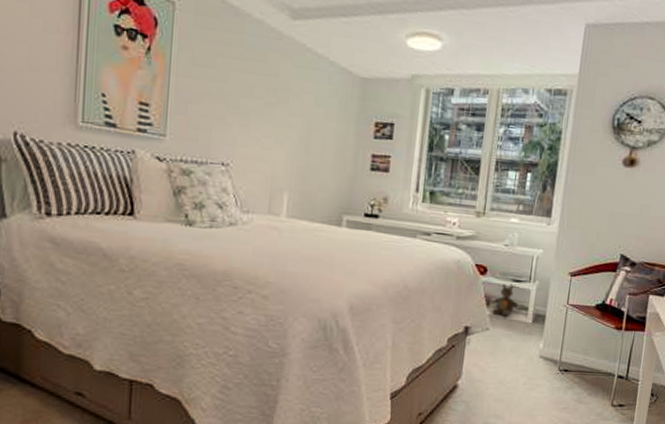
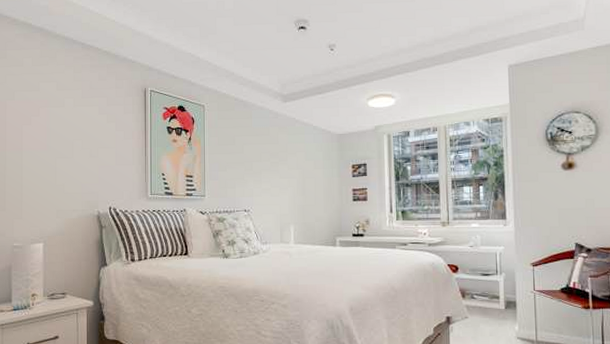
teddy bear: present [492,284,519,318] -> none [468,278,490,307]

